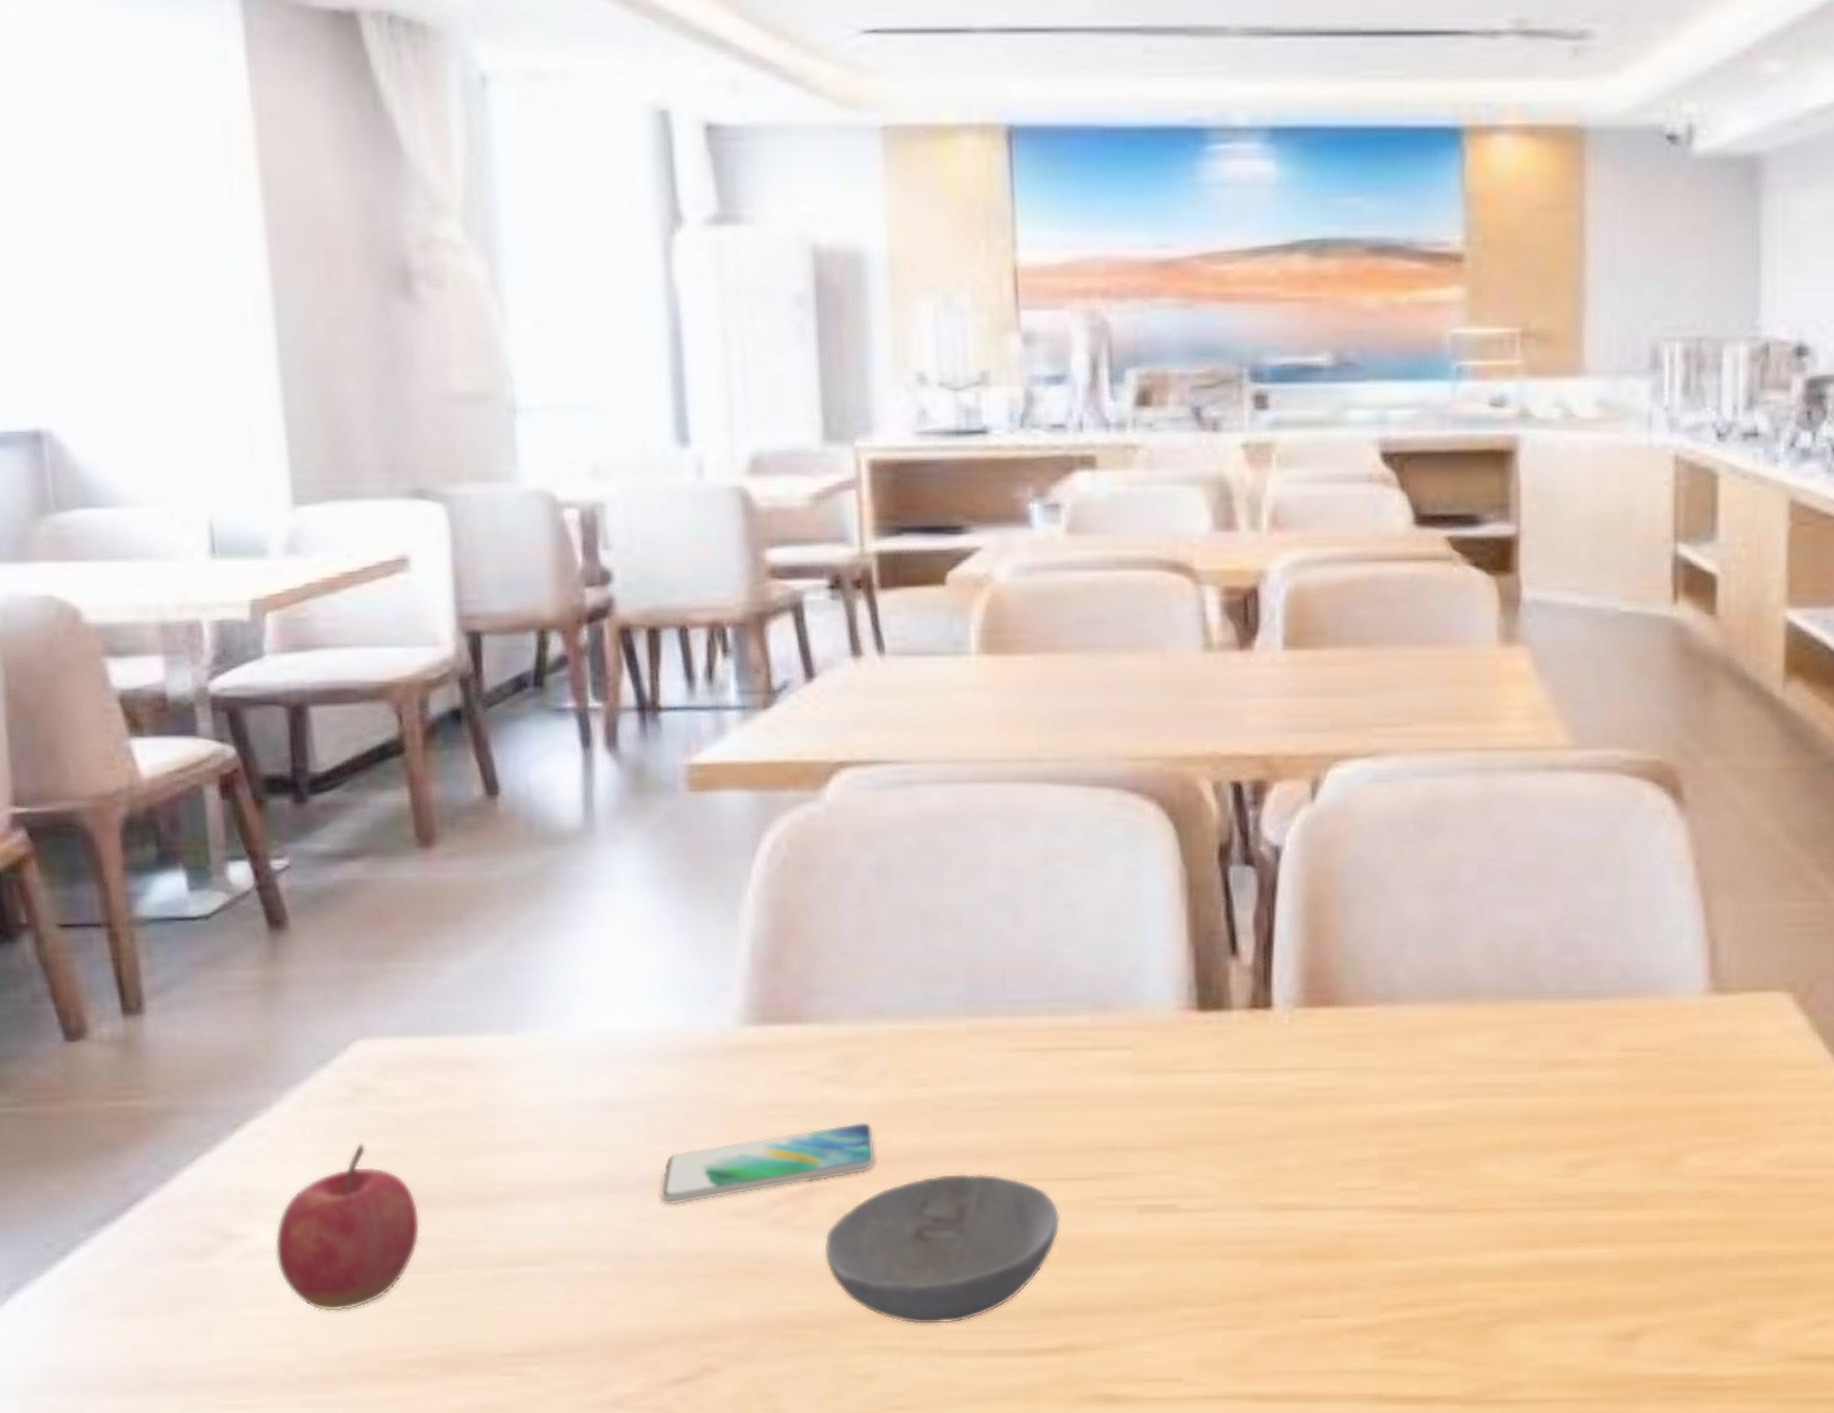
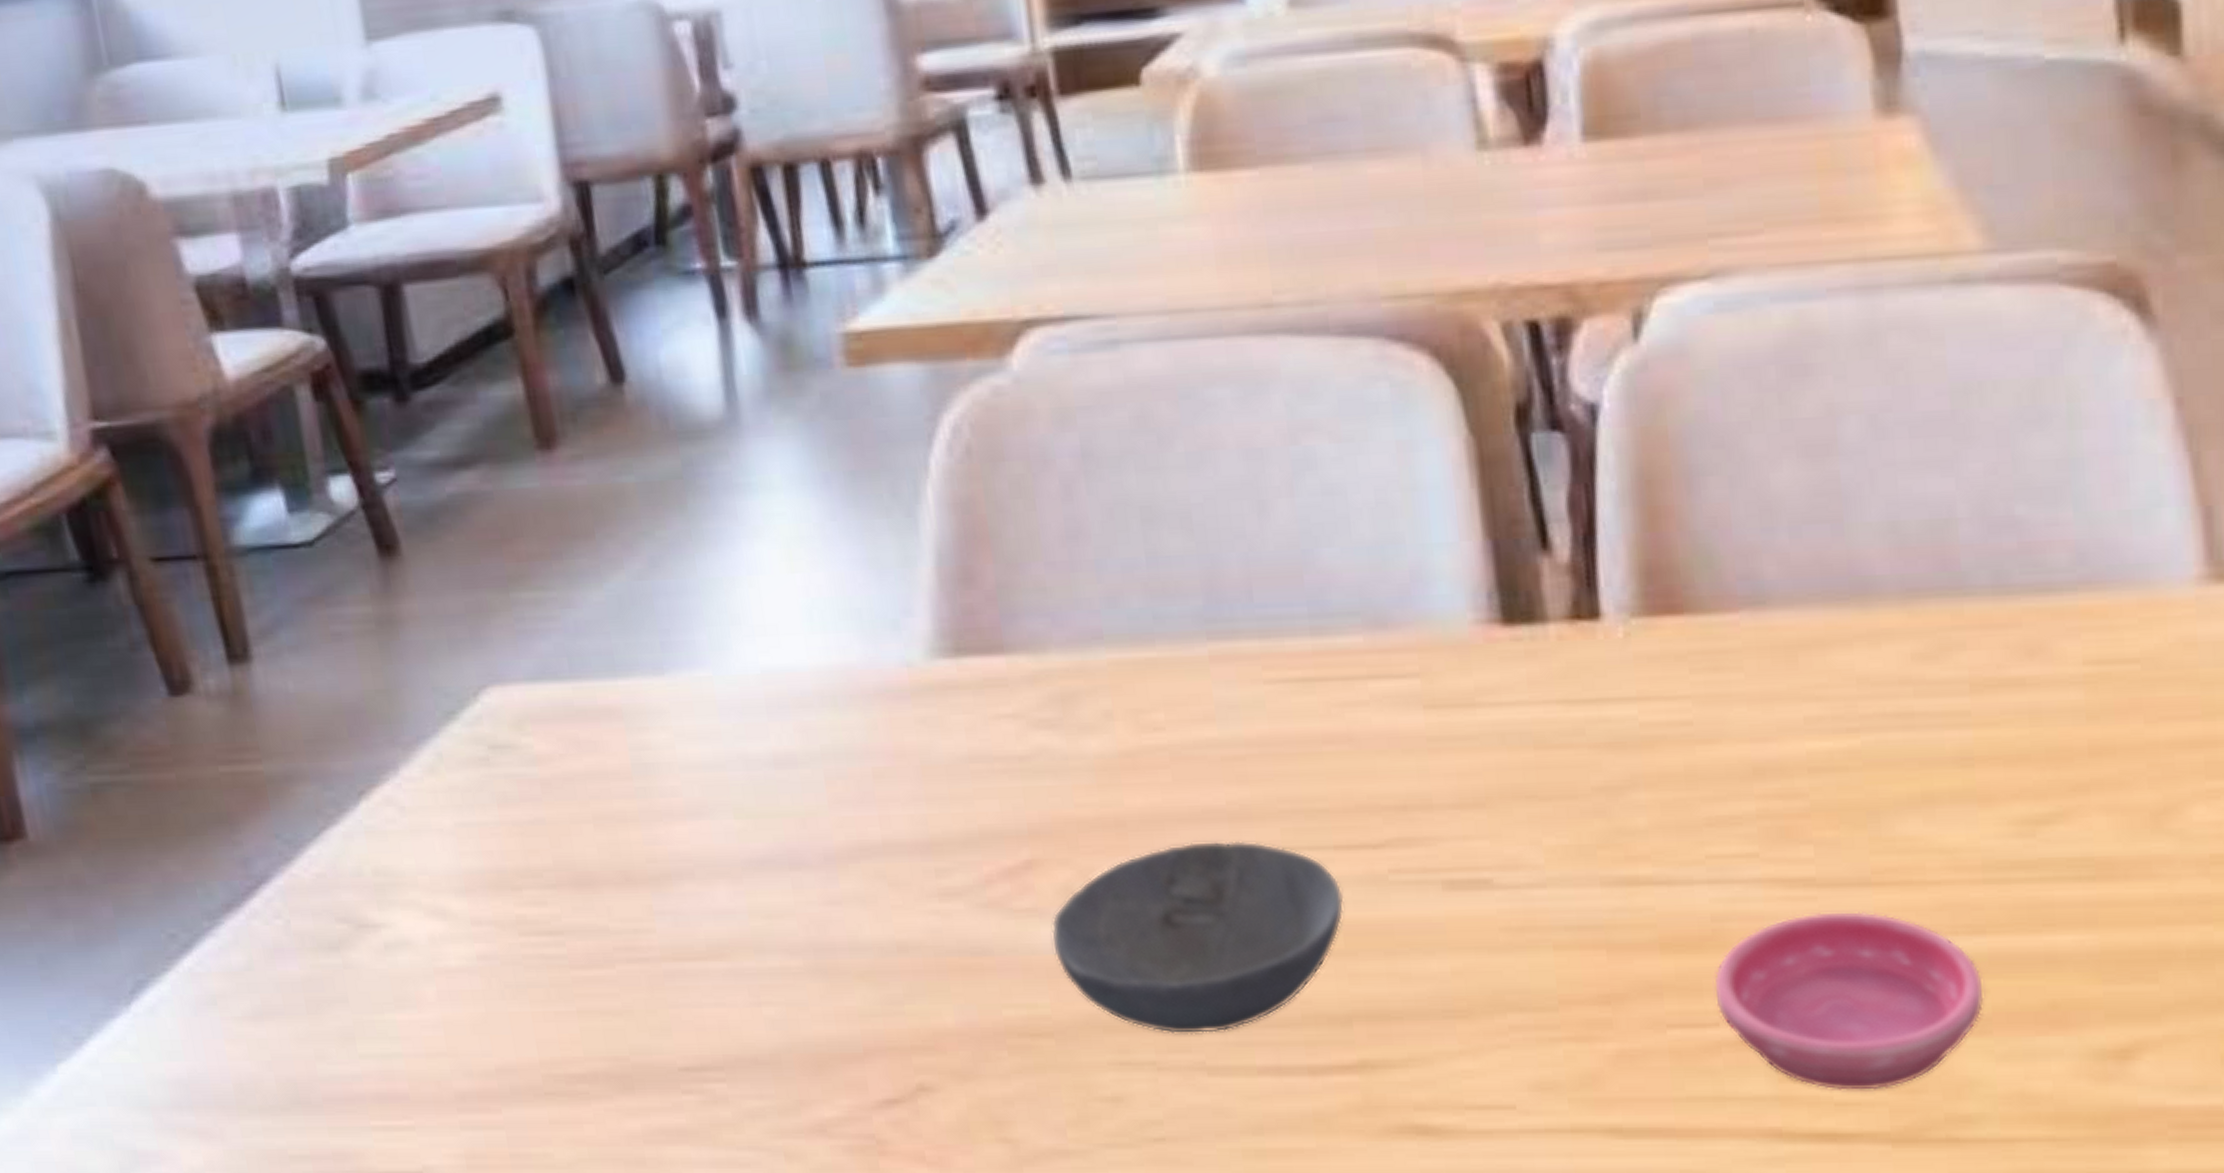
apple: present [274,1143,421,1312] -> none [414,812,577,1016]
smartphone: present [659,1123,875,1205] -> none [849,778,1107,885]
saucer: none [1338,1230,1534,1366] -> present [1714,910,1984,1092]

